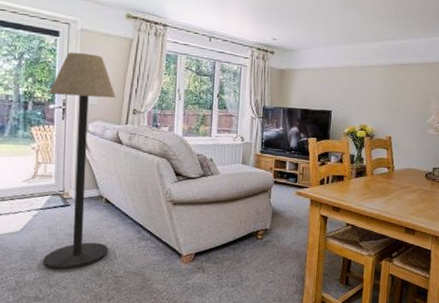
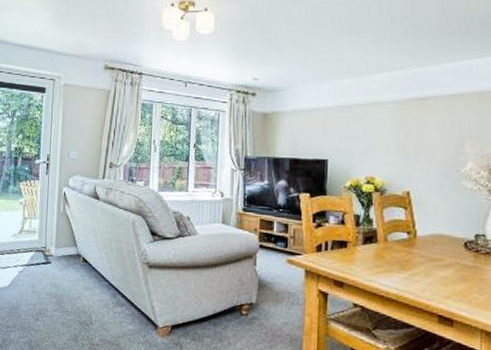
floor lamp: present [43,52,117,270] -> none [26,108,94,331]

